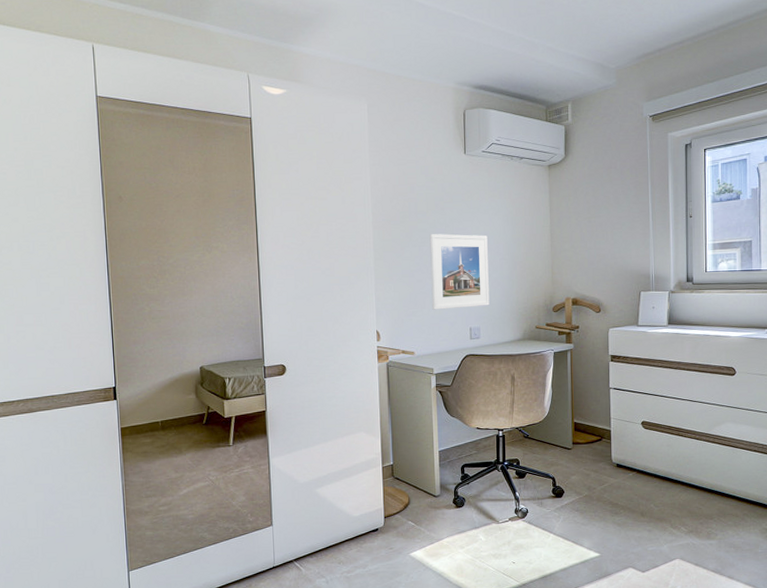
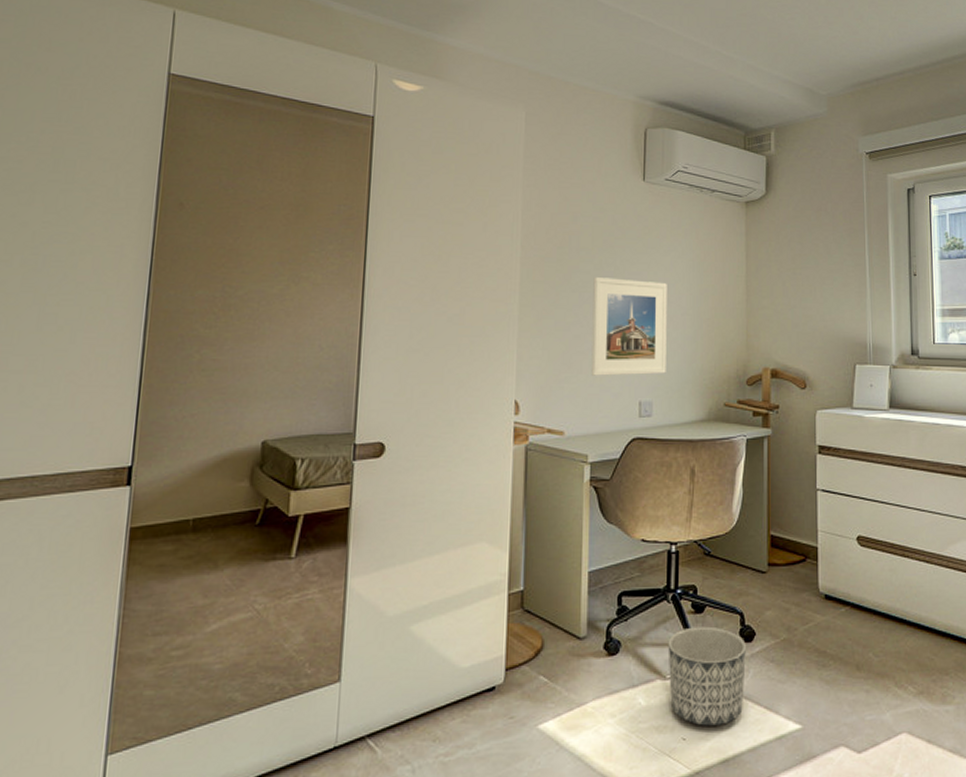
planter: none [499,487,558,554] -> present [668,626,747,726]

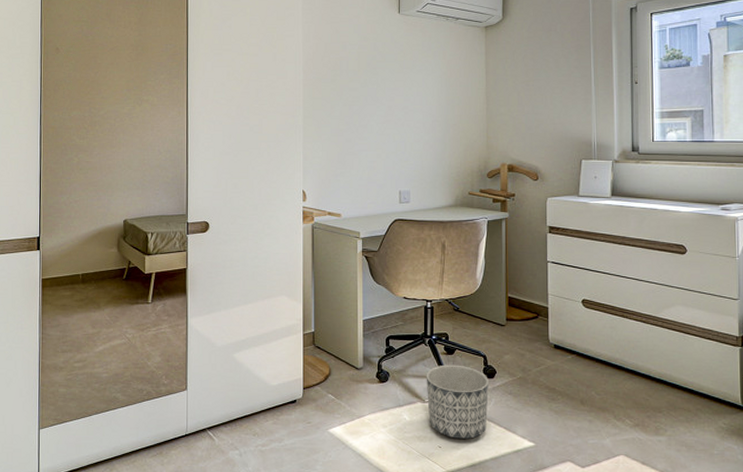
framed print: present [591,277,667,376] -> none [360,93,421,171]

